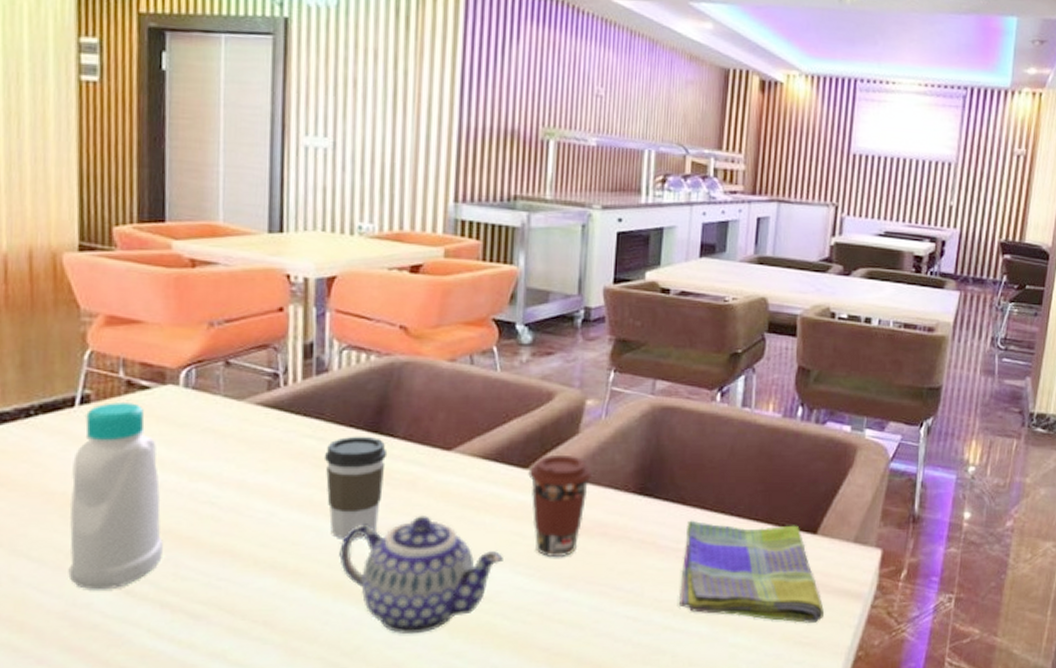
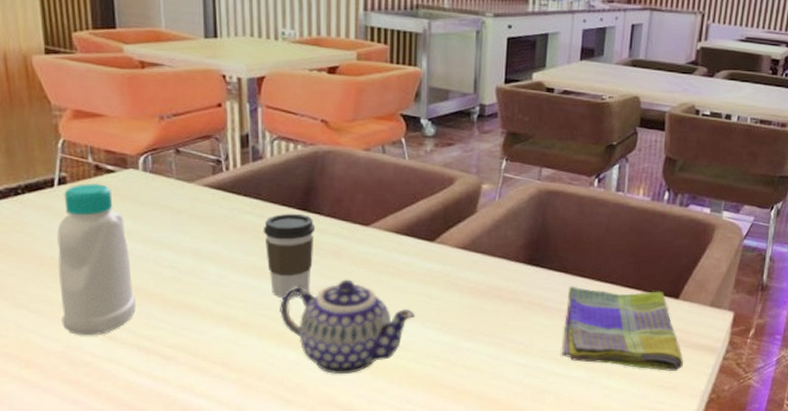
coffee cup: present [528,454,593,558] -> none [434,230,489,315]

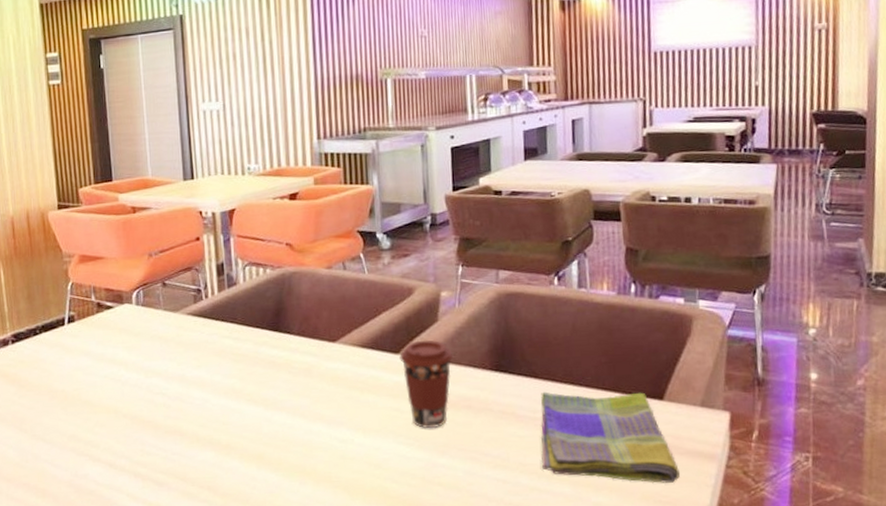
bottle: present [57,184,136,336] -> none [67,320,132,464]
coffee cup: present [263,213,316,298] -> none [239,334,287,419]
teapot: present [280,280,415,375] -> none [258,397,387,497]
coffee cup: none [434,230,489,315] -> present [399,340,454,429]

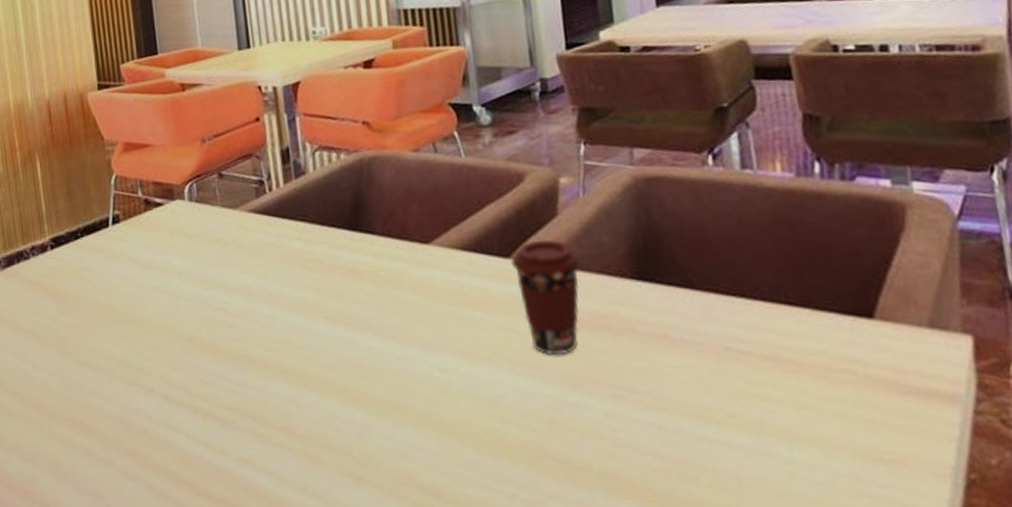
dish towel: present [541,391,680,483] -> none [701,307,907,434]

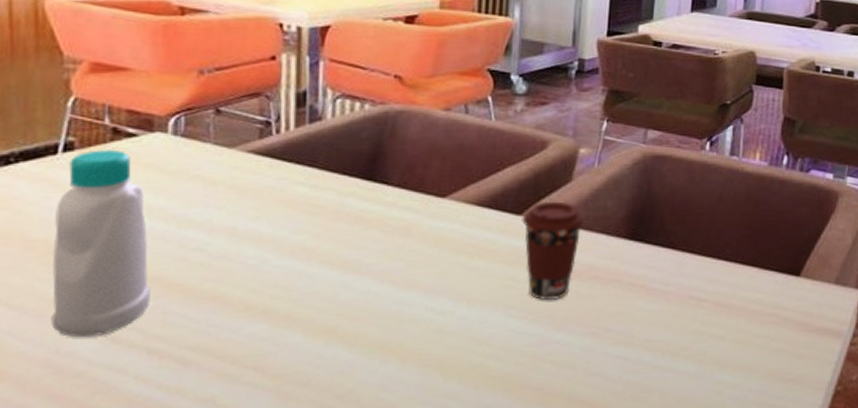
bottle: none [112,219,190,396] -> present [51,150,150,338]

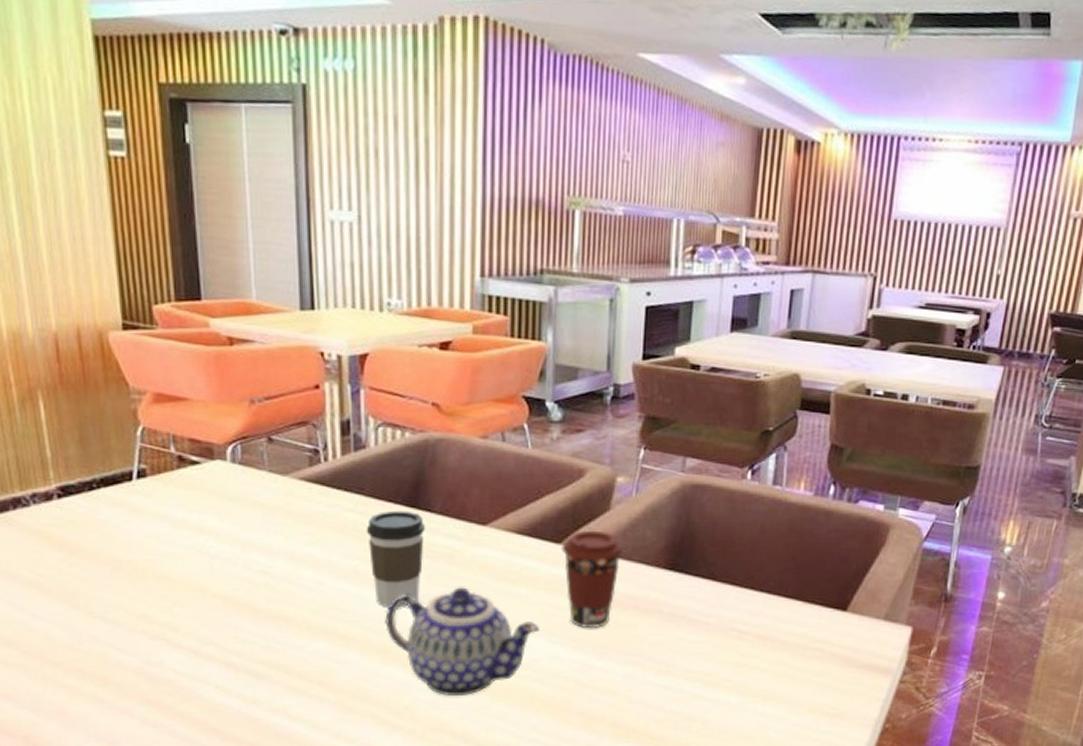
bottle: present [51,150,150,338] -> none [136,477,223,650]
coffee cup: none [316,183,382,285] -> present [366,510,426,608]
teapot: none [332,261,497,377] -> present [385,587,539,697]

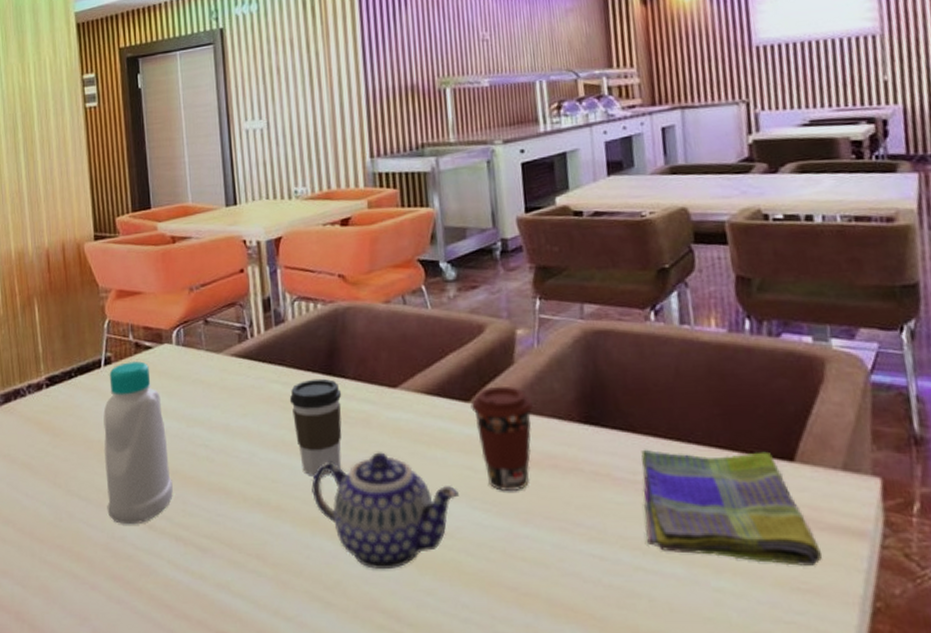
bottle: none [136,477,223,650] -> present [103,361,173,525]
dish towel: none [710,595,852,696] -> present [641,449,822,566]

